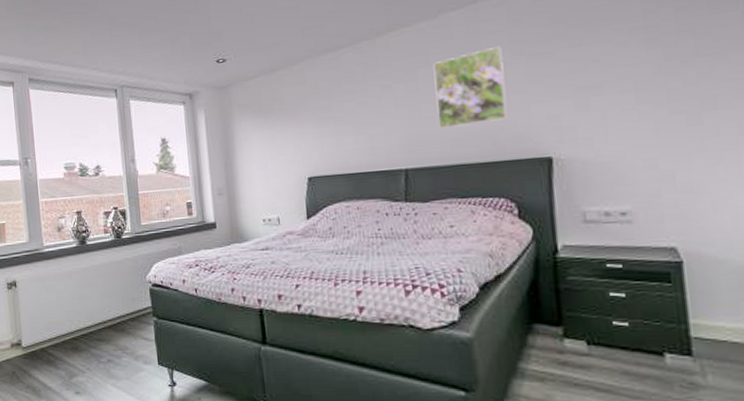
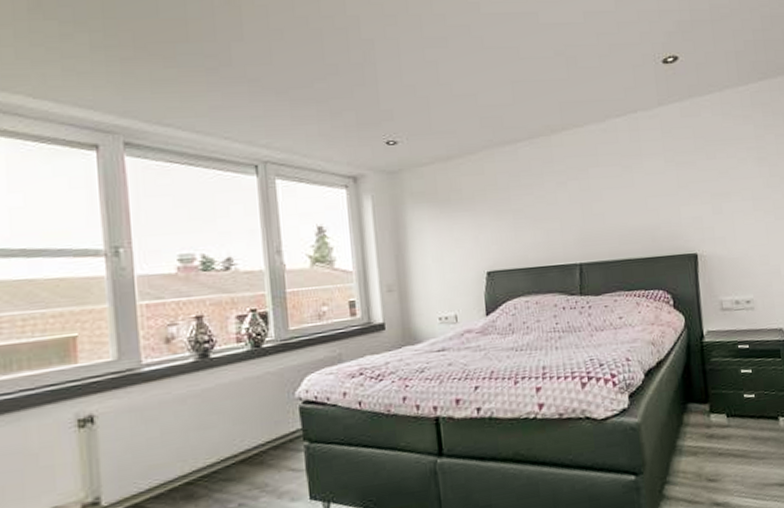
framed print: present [433,47,508,129] -> none [602,154,663,225]

